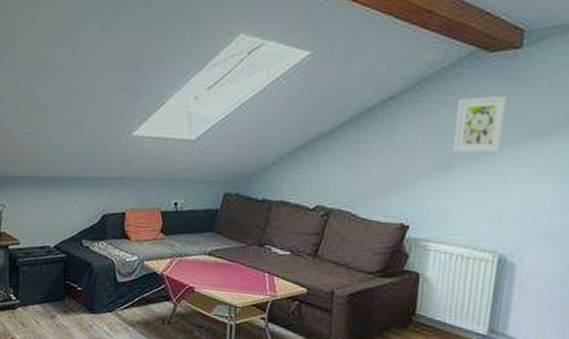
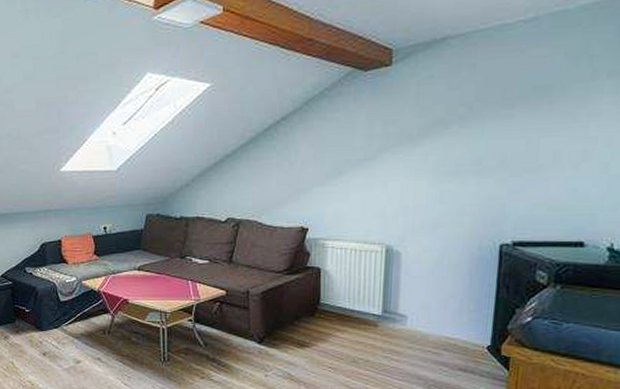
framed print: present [452,96,509,154] -> none [340,109,384,161]

